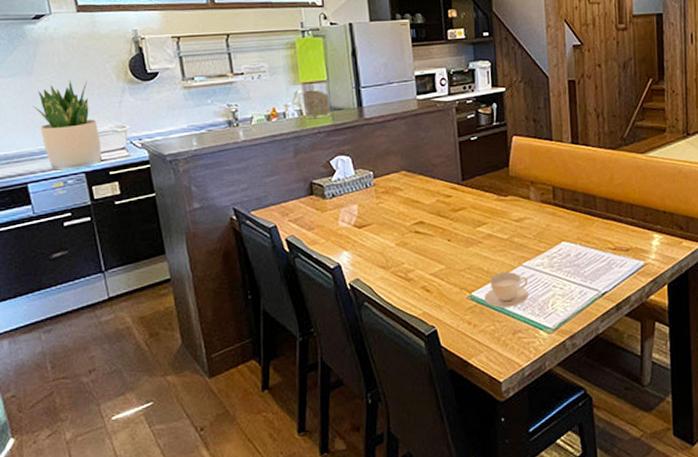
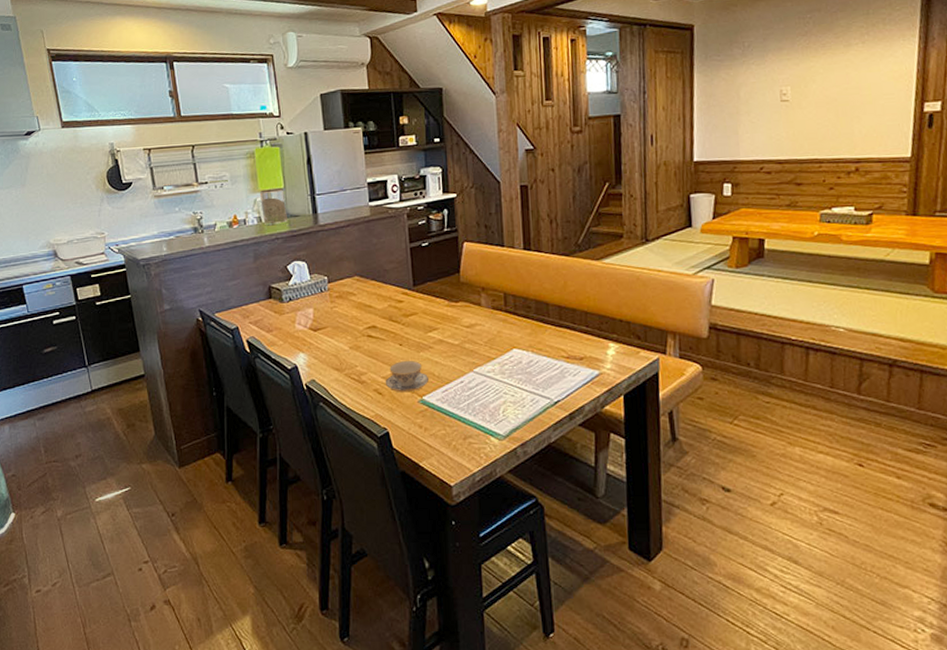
planter: present [32,80,102,171] -> none [26,190,84,273]
teacup: none [433,255,477,289] -> present [385,360,428,393]
teacup: present [484,272,528,308] -> none [435,378,479,413]

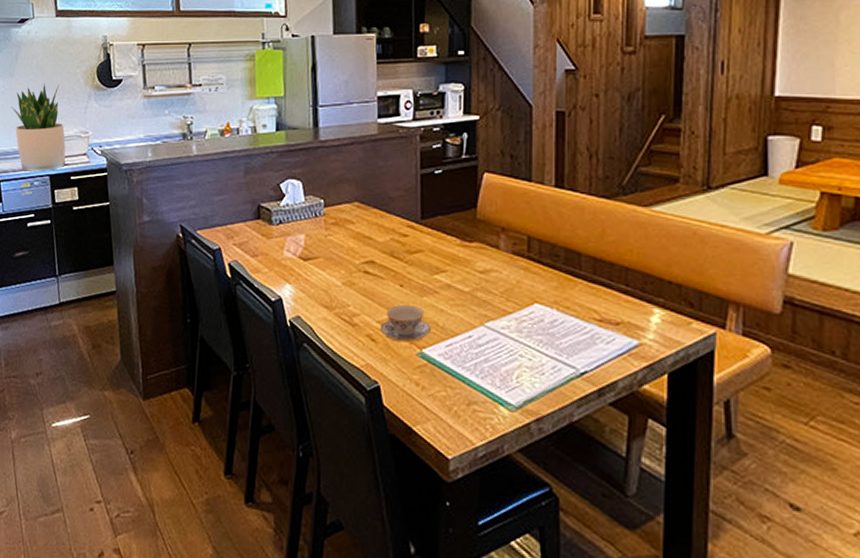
planter: none [26,190,84,273] -> present [11,83,66,172]
jar: present [259,188,289,226] -> none [256,97,286,138]

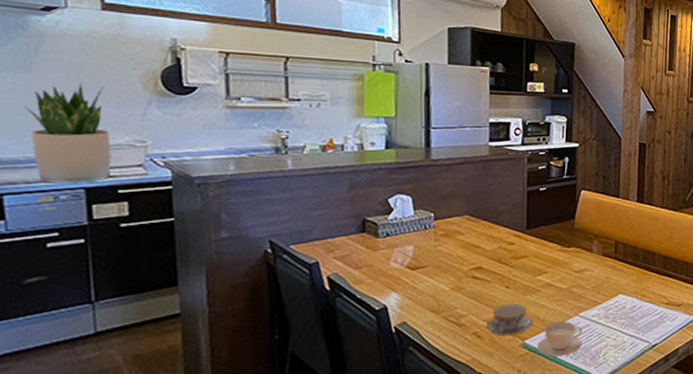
teacup: none [436,330,489,373] -> present [536,321,582,356]

